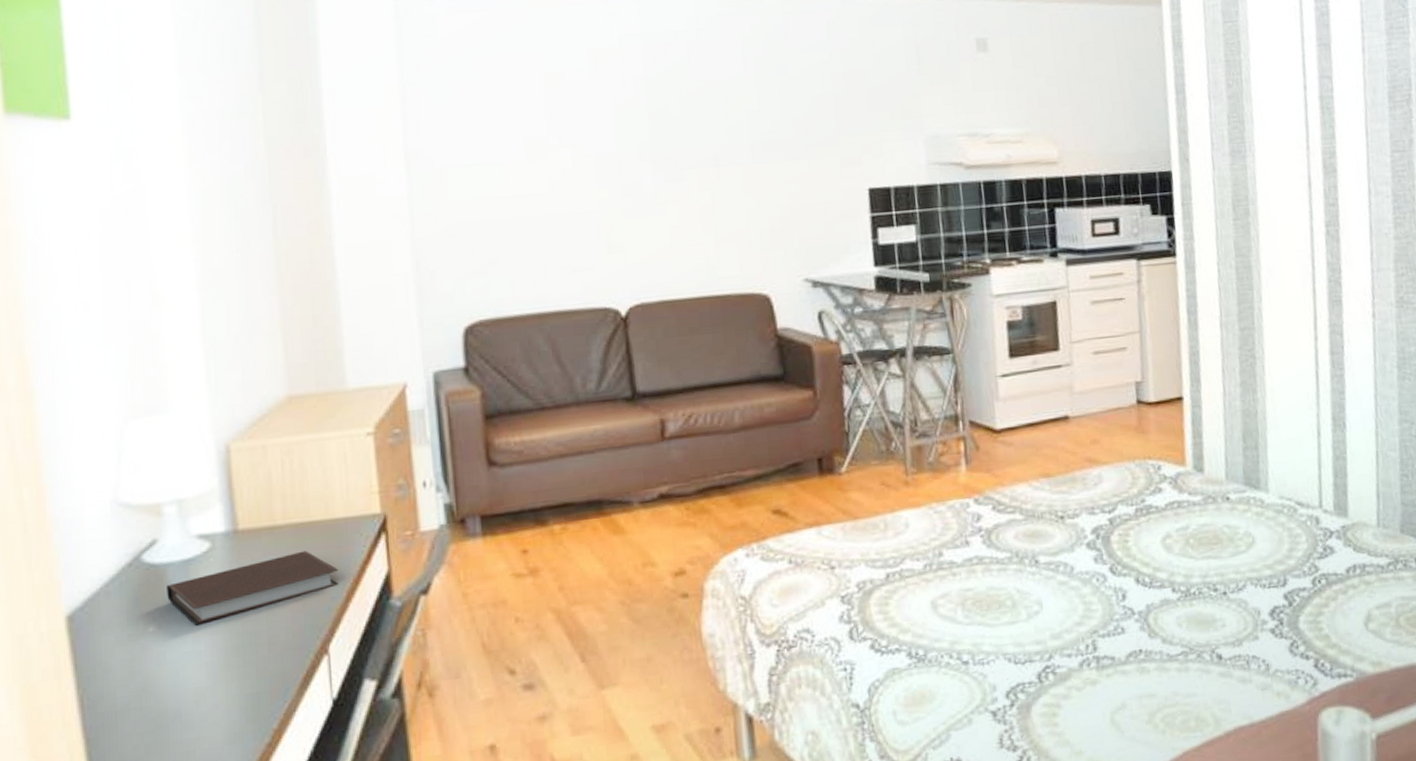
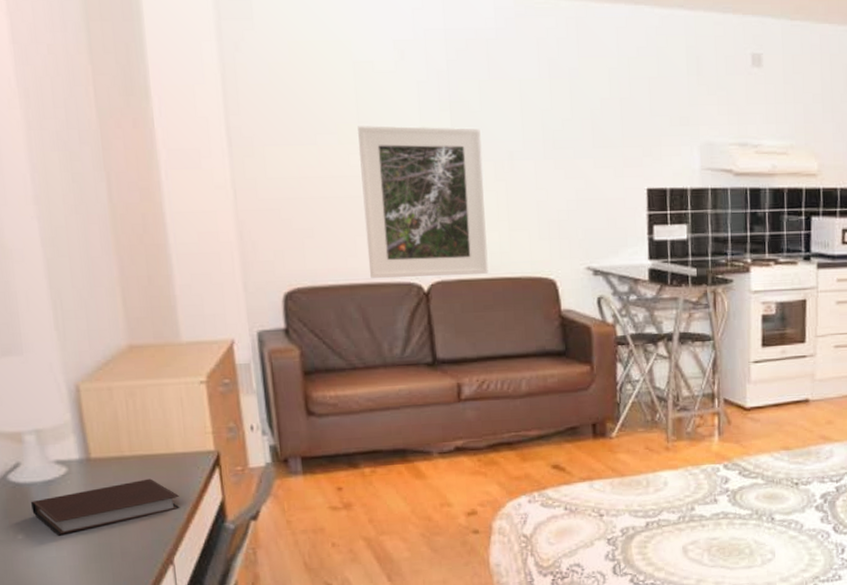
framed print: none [548,134,694,305] -> present [358,126,489,278]

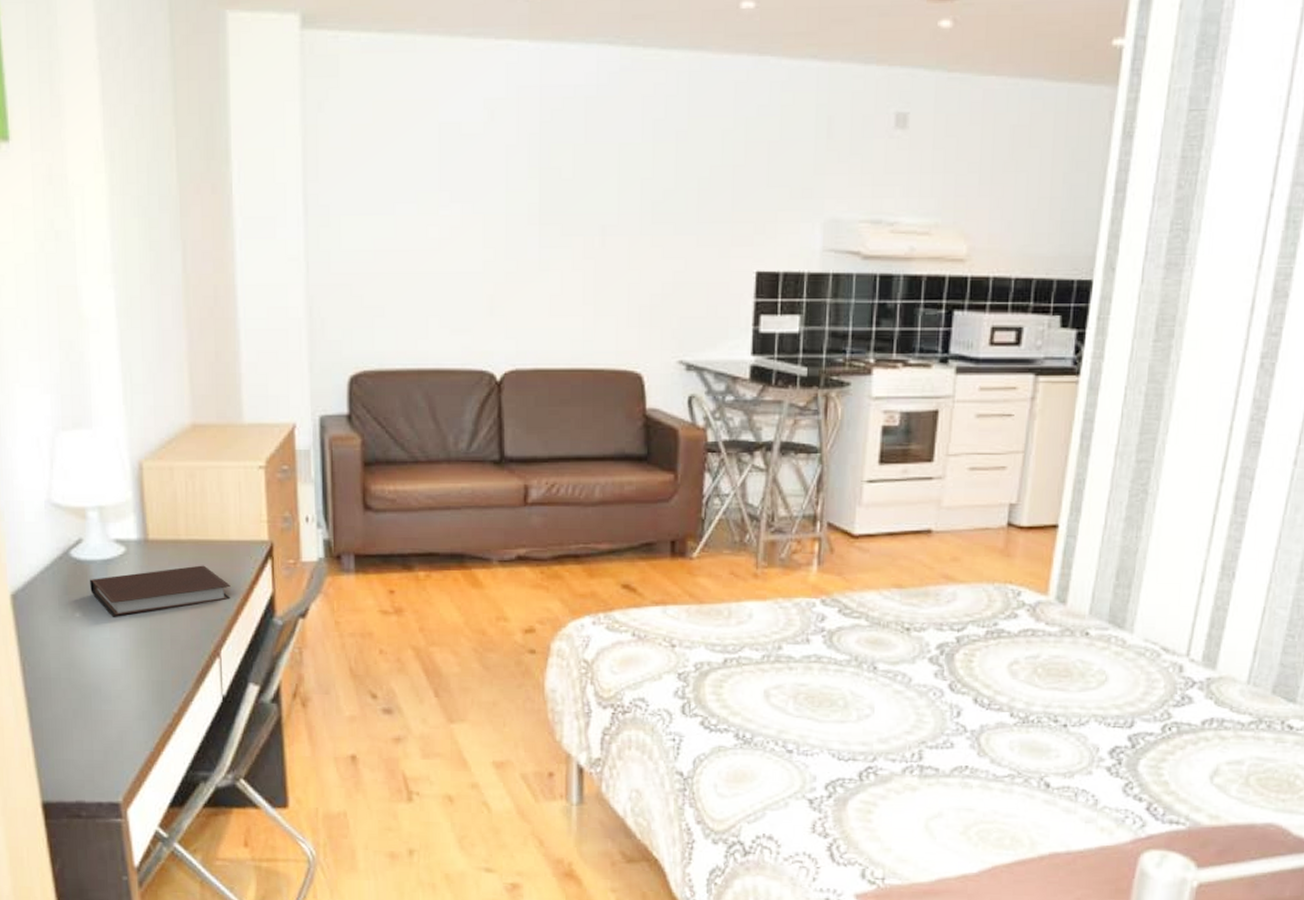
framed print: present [358,126,489,278] -> none [439,194,571,364]

